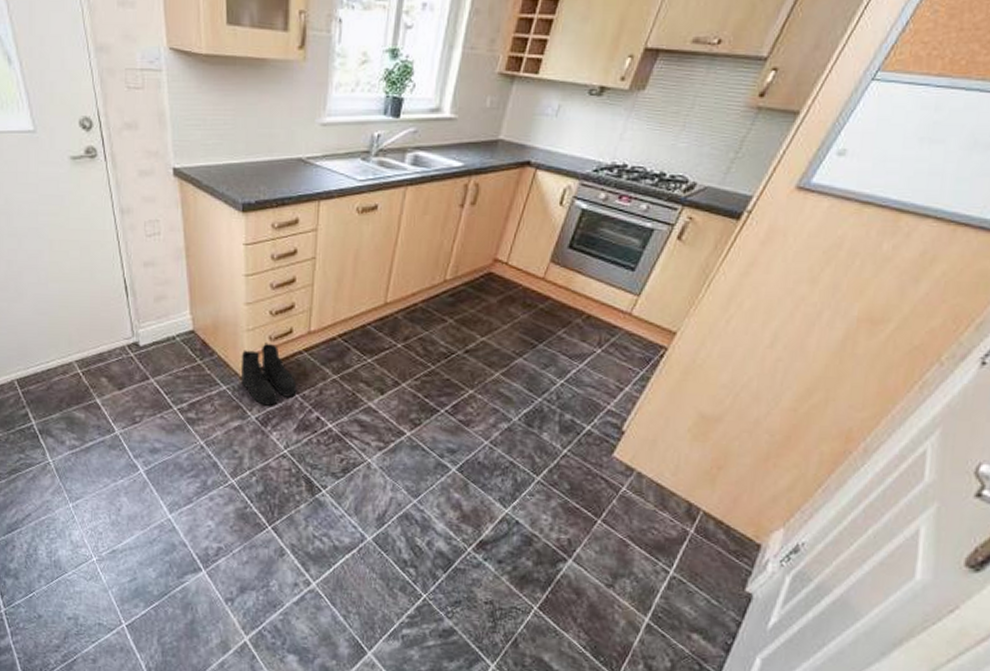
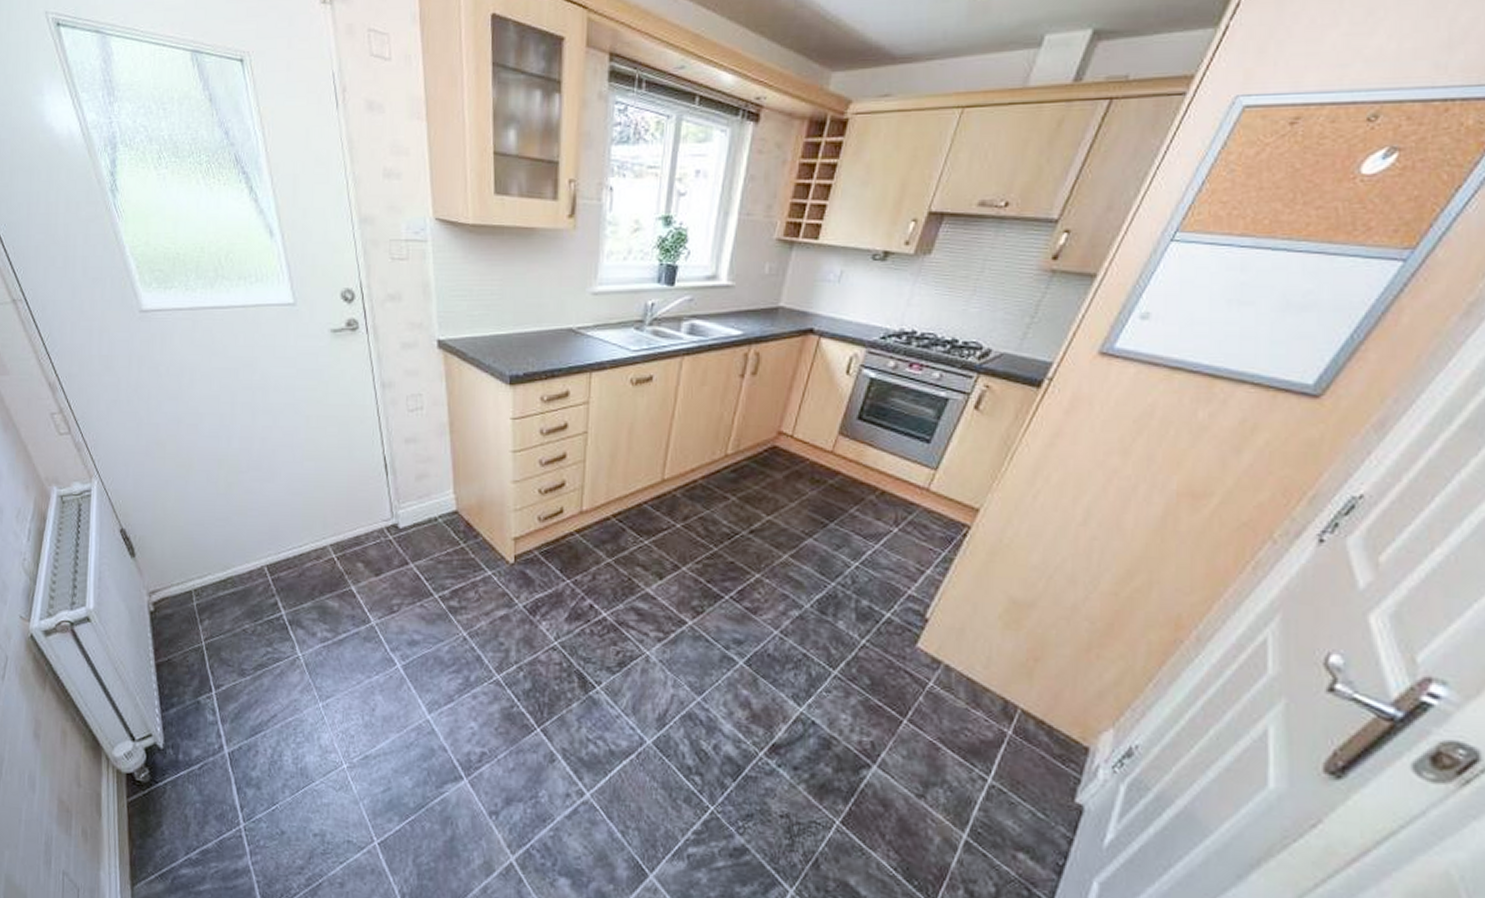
boots: present [240,343,297,406] -> none [507,523,568,593]

